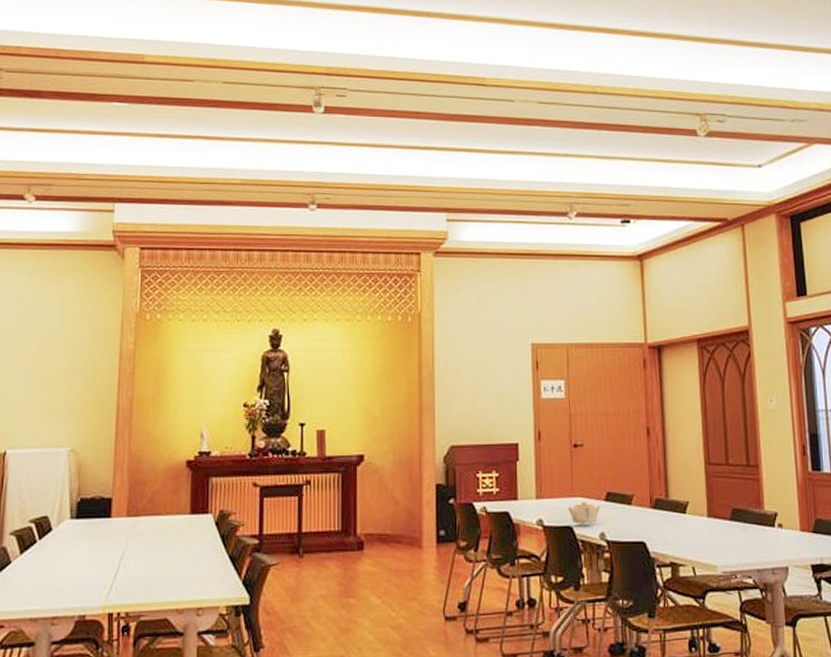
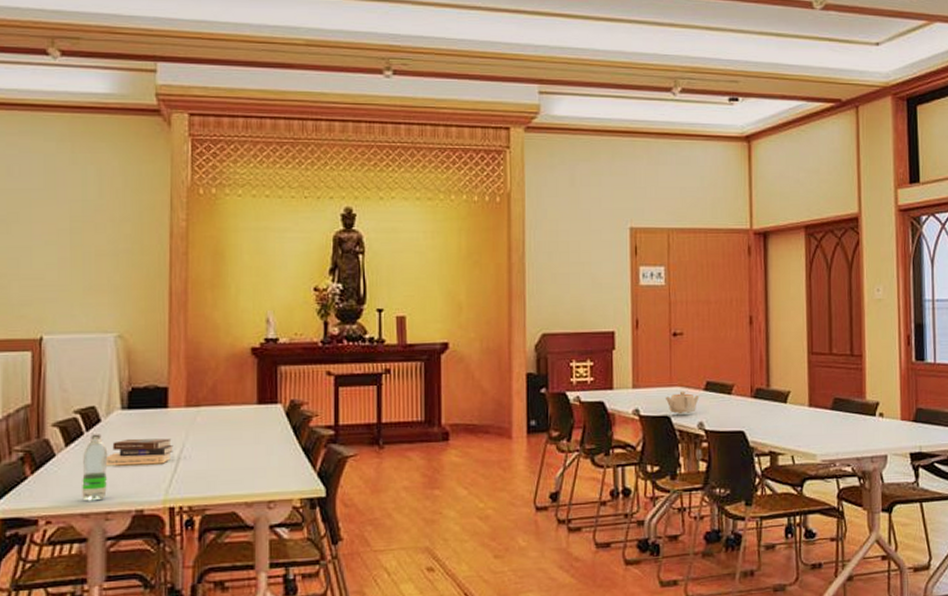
bottle: none [32,542,57,607] -> present [82,434,108,501]
books: none [54,546,115,573] -> present [105,438,174,466]

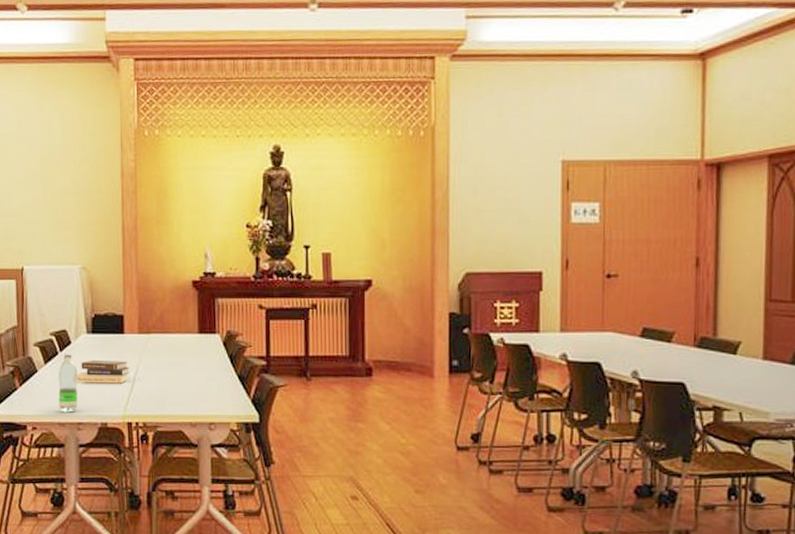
teapot: present [666,391,700,415] -> none [597,336,635,362]

